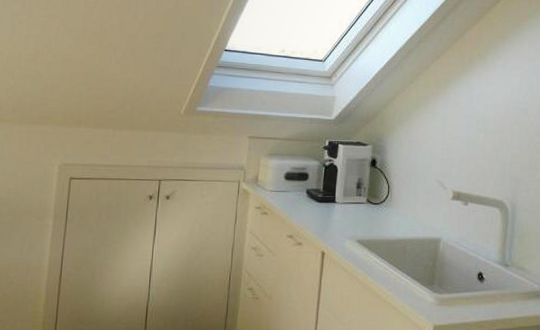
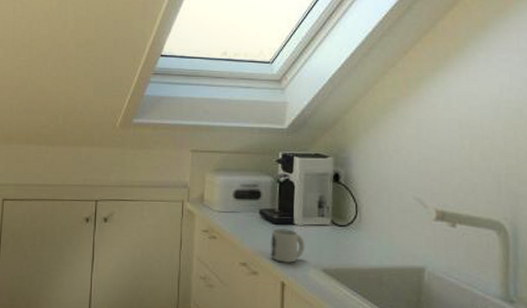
mug: none [313,206,344,235] -> present [270,229,305,263]

